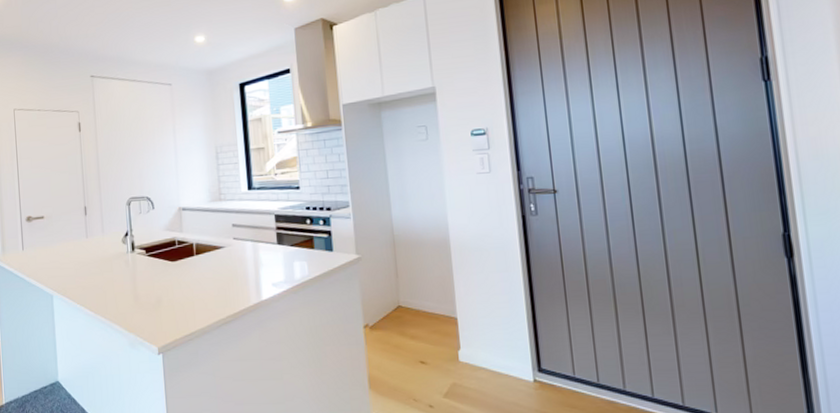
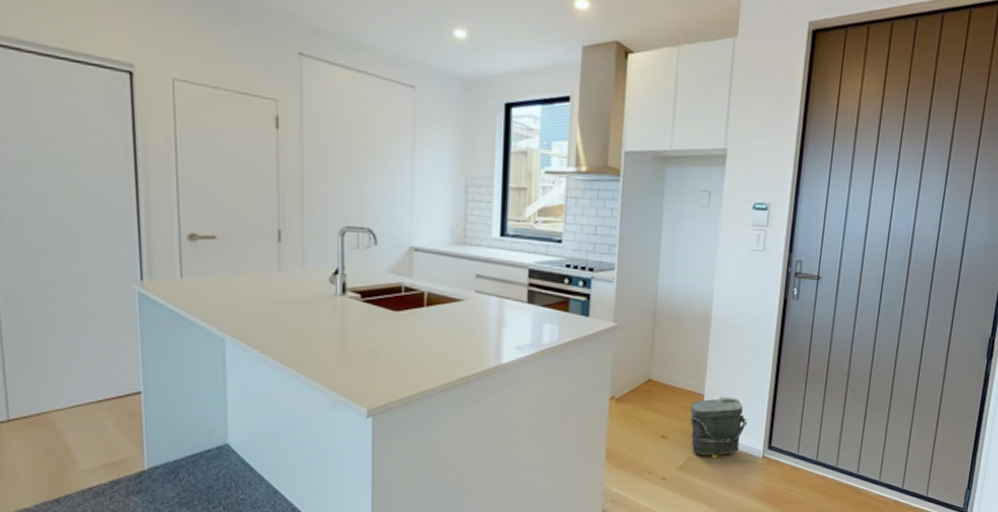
bag: none [444,318,509,383] -> present [689,397,747,458]

